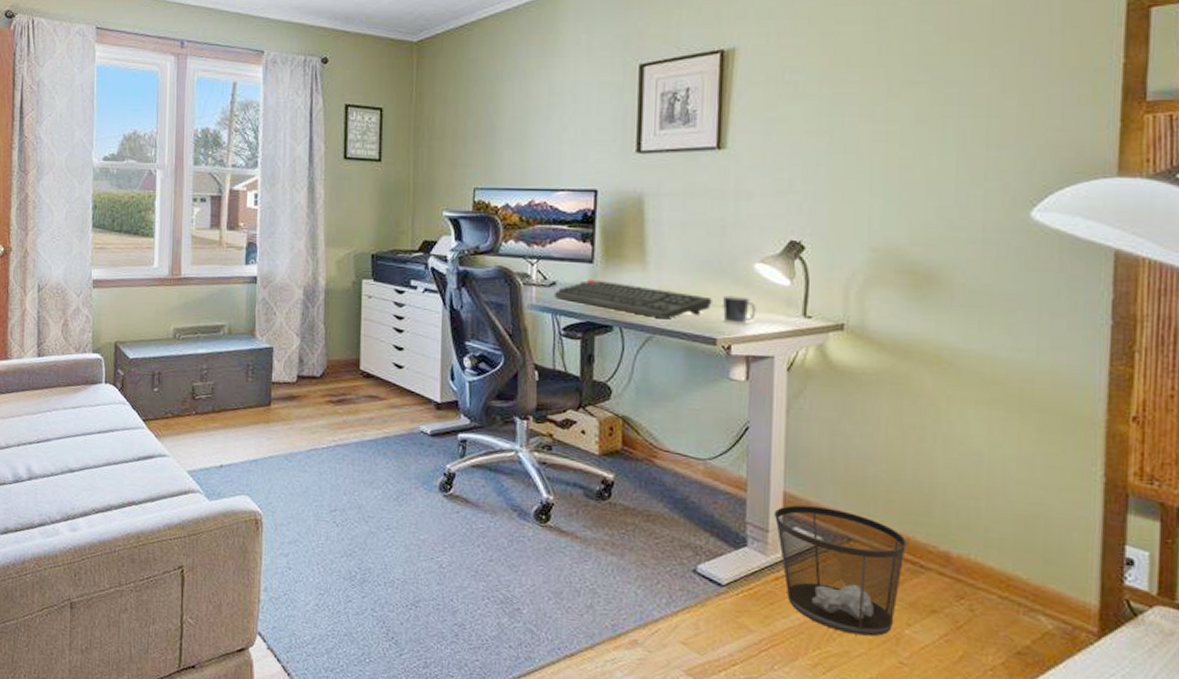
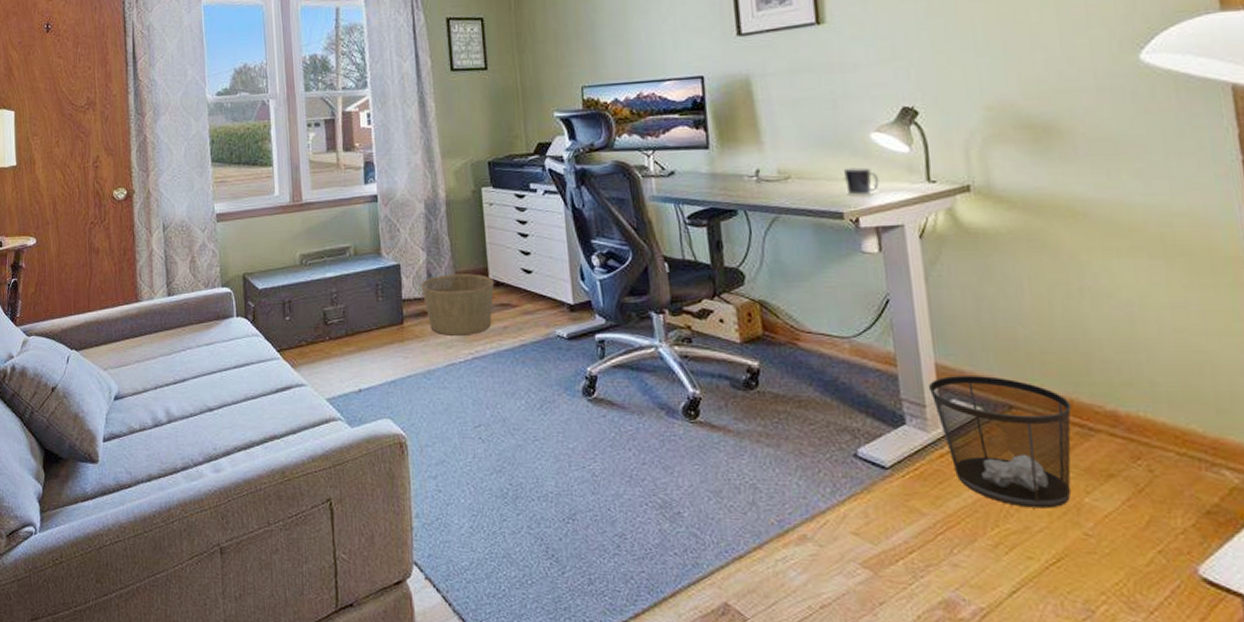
basket: none [291,361,365,423] -> present [420,274,495,336]
computer keyboard: present [553,279,712,319] -> none [673,165,833,198]

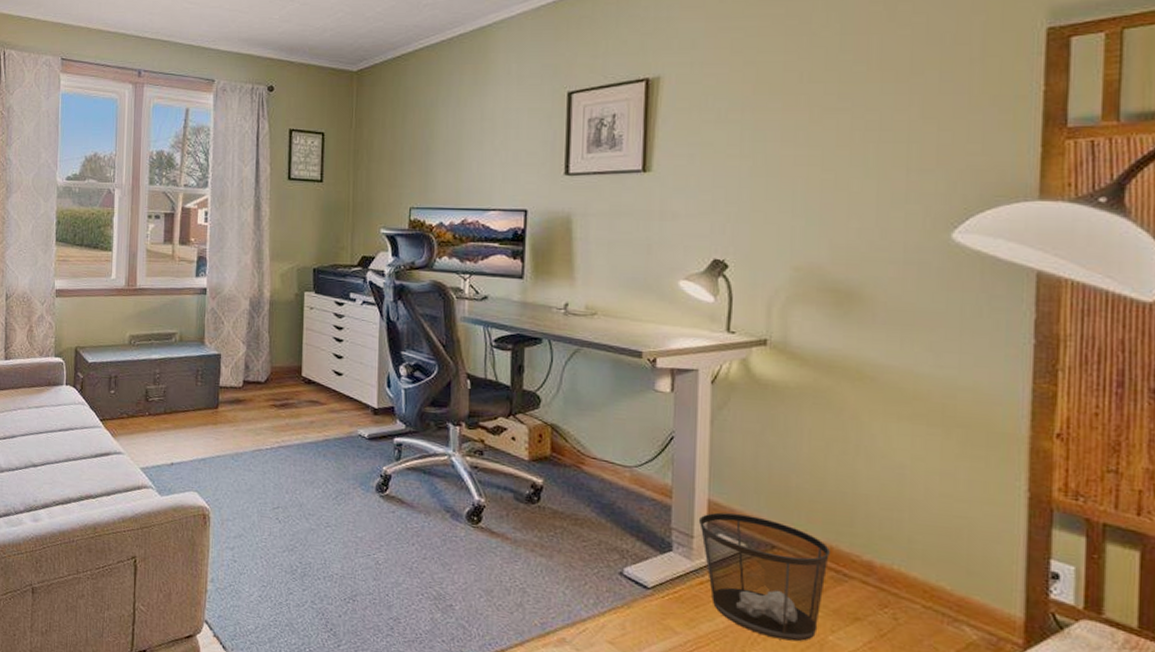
basket: present [420,274,495,336] -> none [238,368,307,426]
mug: present [843,166,879,197] -> none [647,310,681,339]

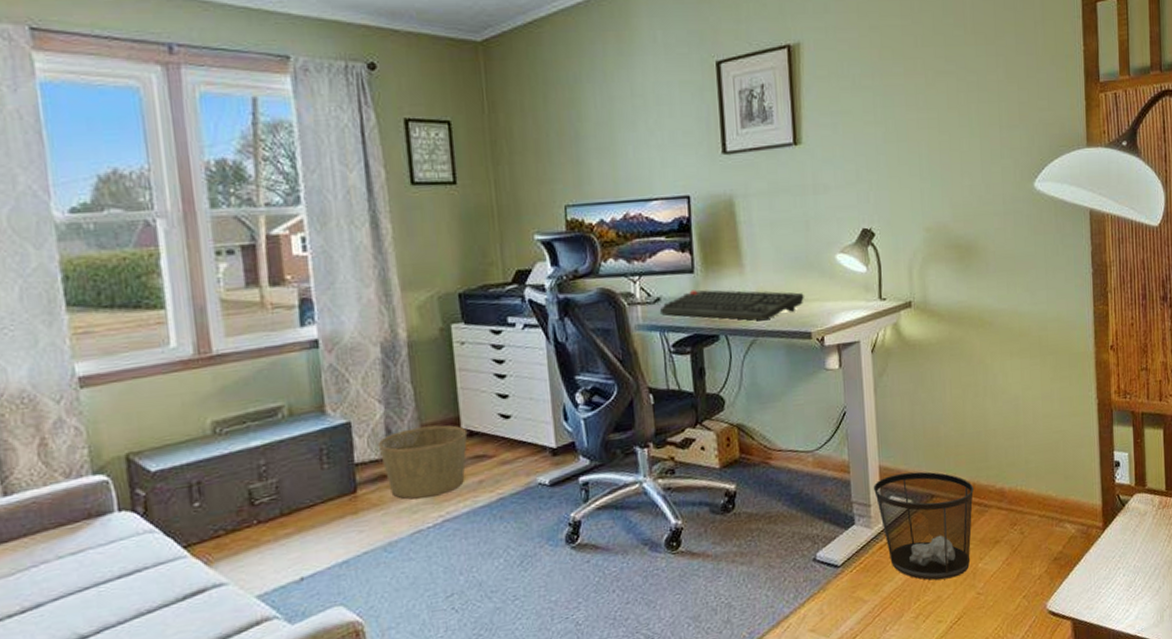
basket: none [238,368,307,426] -> present [377,425,468,500]
computer keyboard: none [485,294,638,333] -> present [659,290,804,321]

